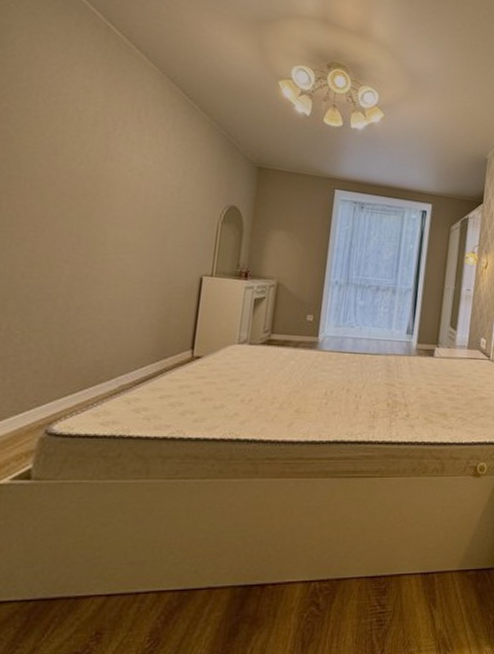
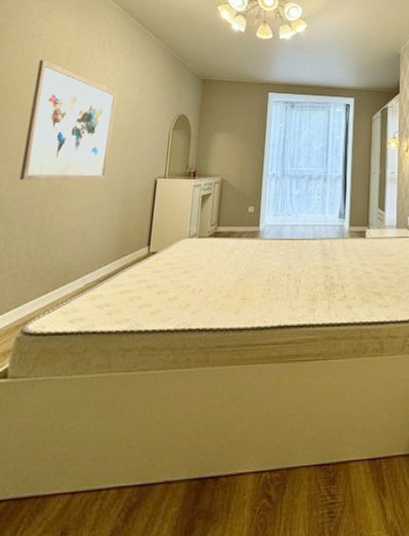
wall art: none [37,124,155,273] -> present [19,59,117,181]

